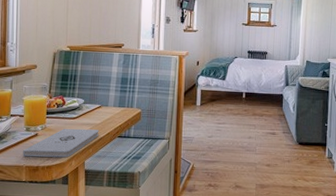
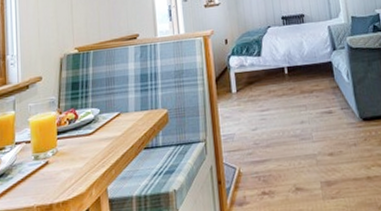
notepad: present [23,128,99,158] -> none [32,144,121,194]

